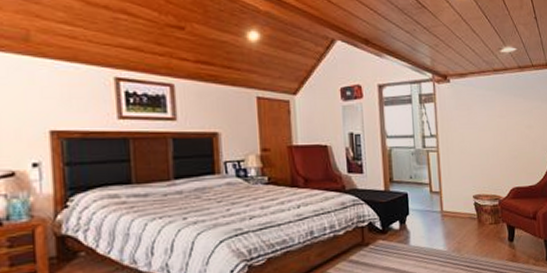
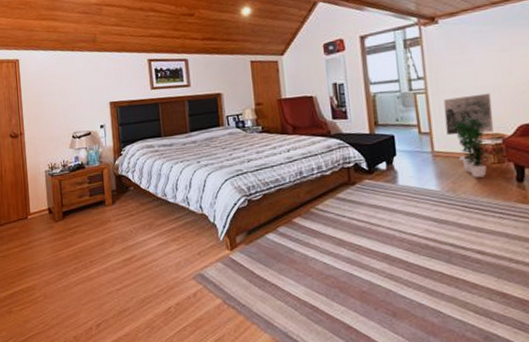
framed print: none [452,156,492,196] -> present [443,93,494,136]
potted plant: none [460,176,490,238] -> present [453,115,492,178]

